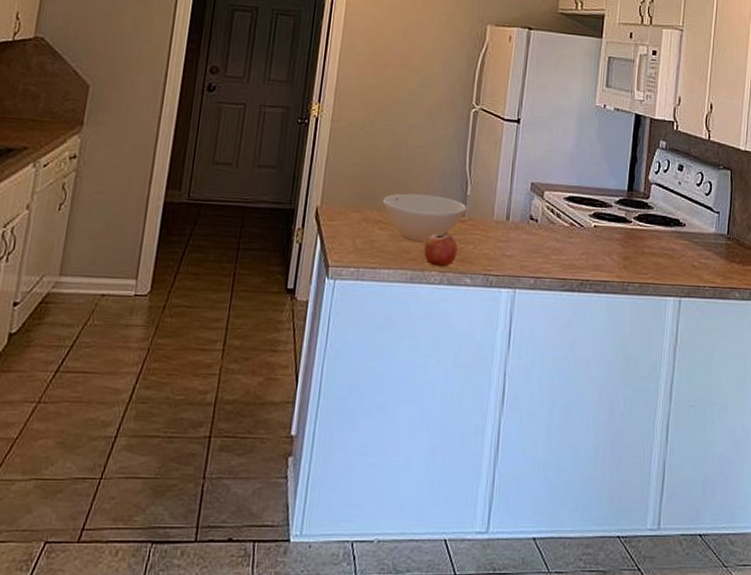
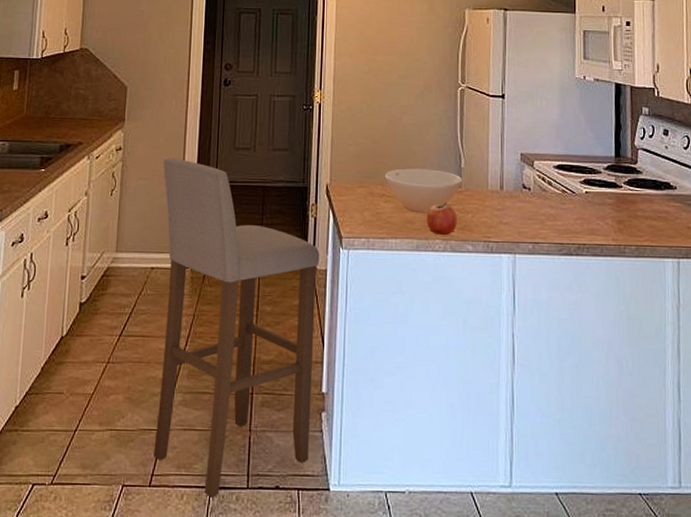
bar stool: none [86,169,302,553] -> present [153,157,320,498]

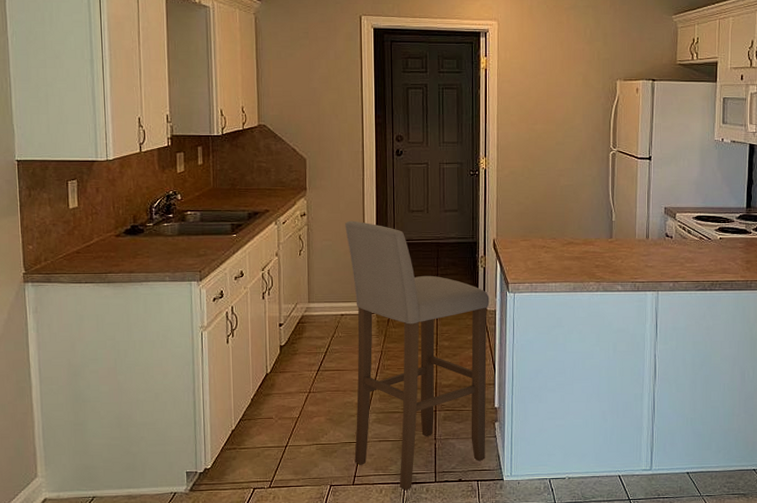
bowl: present [384,168,462,213] -> none [545,223,613,260]
fruit: present [427,202,457,236] -> none [582,250,608,279]

